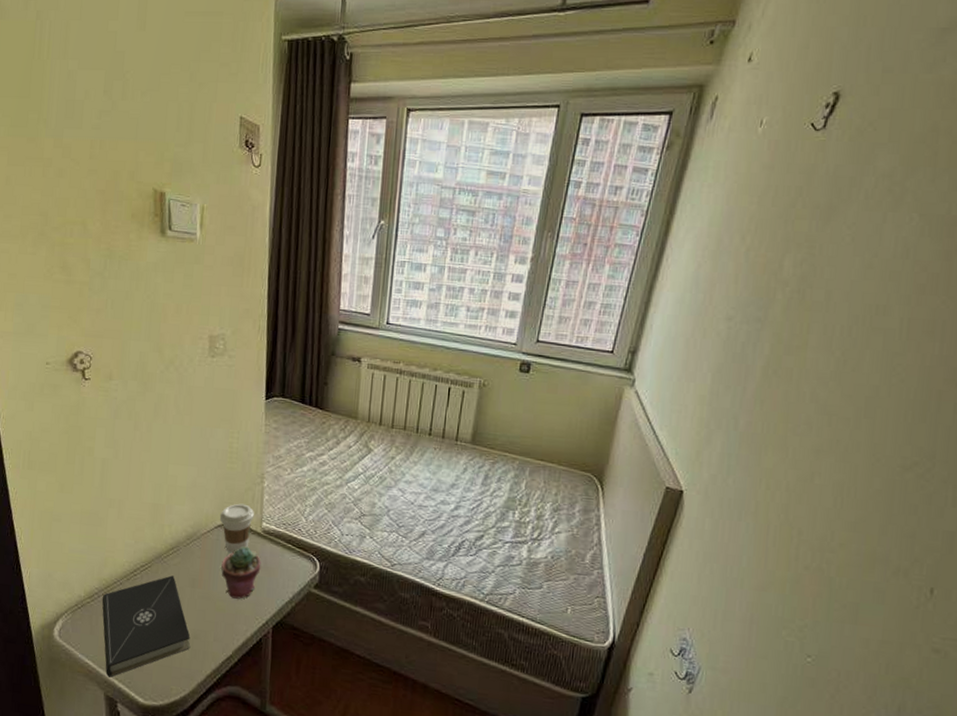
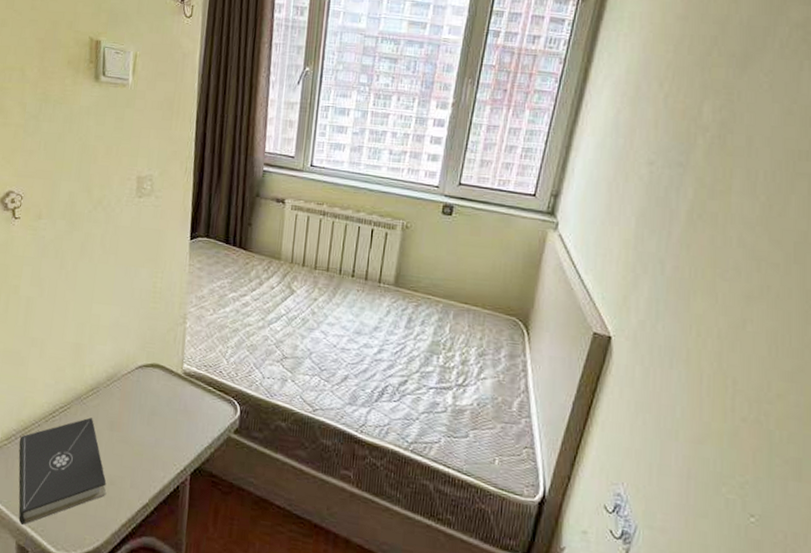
coffee cup: present [219,503,254,554] -> none [140,344,176,396]
potted succulent: present [221,546,262,599] -> none [140,388,181,444]

